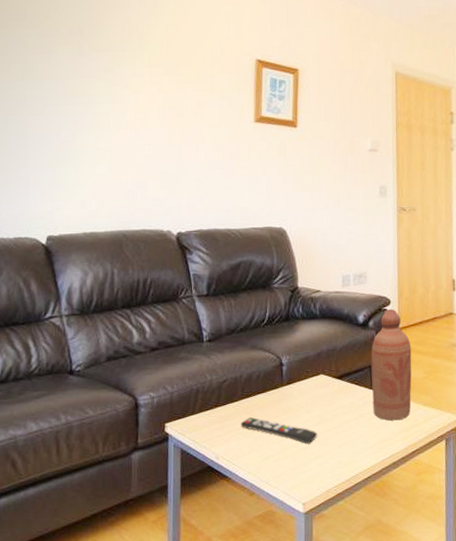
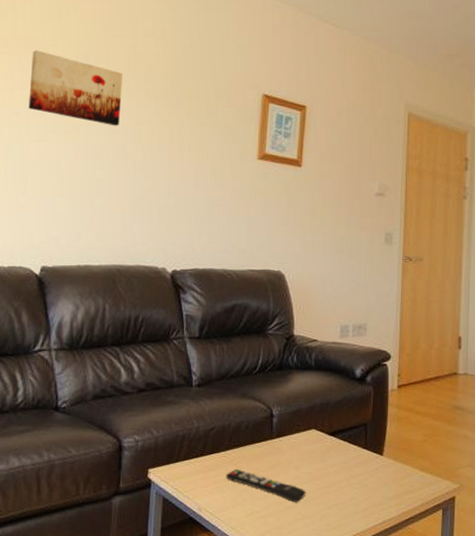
wall art: none [24,24,118,96] -> present [28,49,123,126]
bottle: present [371,308,412,421] -> none [366,364,411,485]

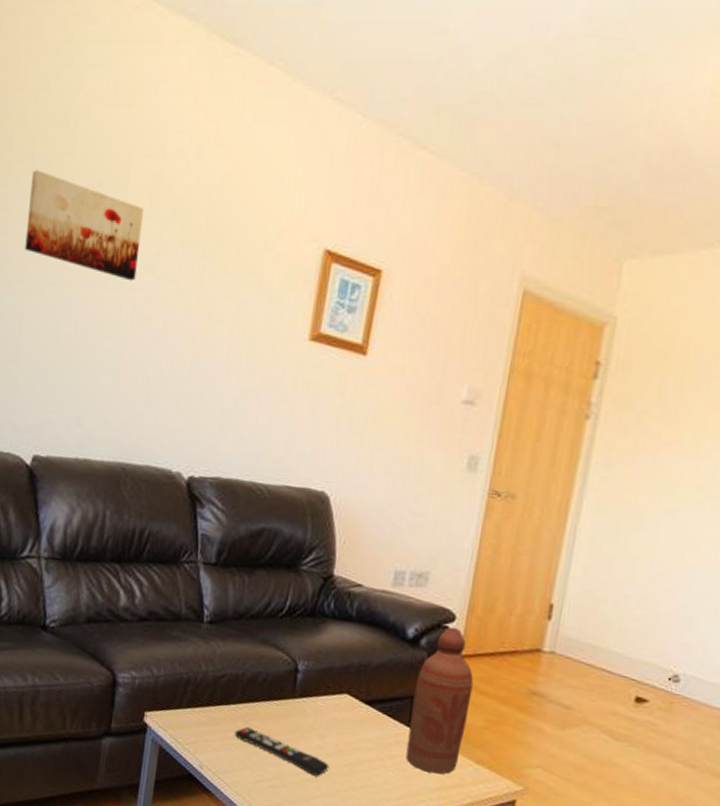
bottle: none [366,364,411,485] -> present [405,626,474,774]

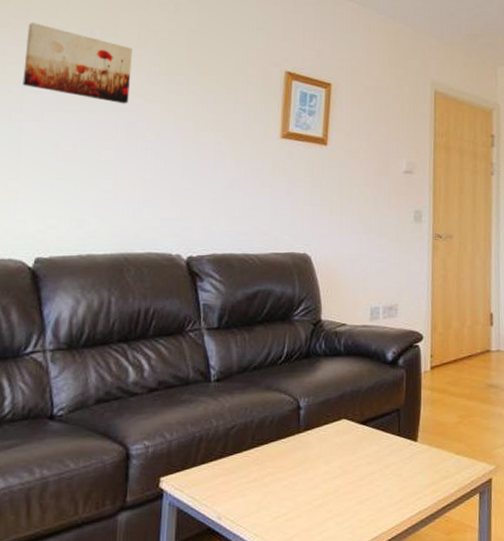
remote control: present [234,726,329,777] -> none [249,468,337,501]
bottle: present [405,626,474,774] -> none [399,345,445,472]

